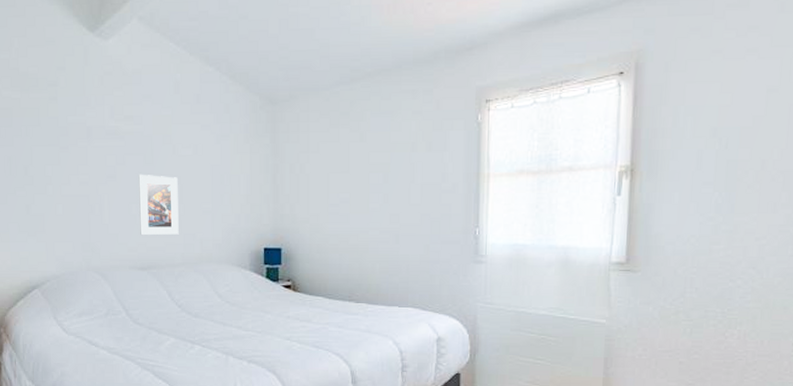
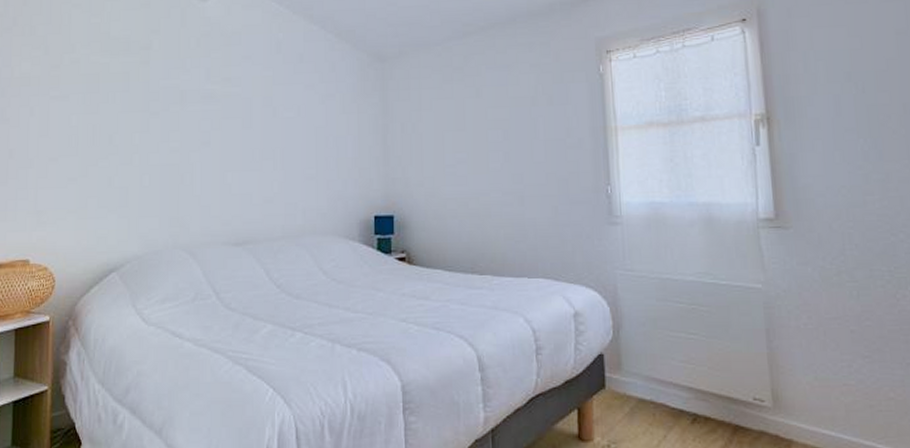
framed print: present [138,174,179,236] -> none [235,139,279,207]

